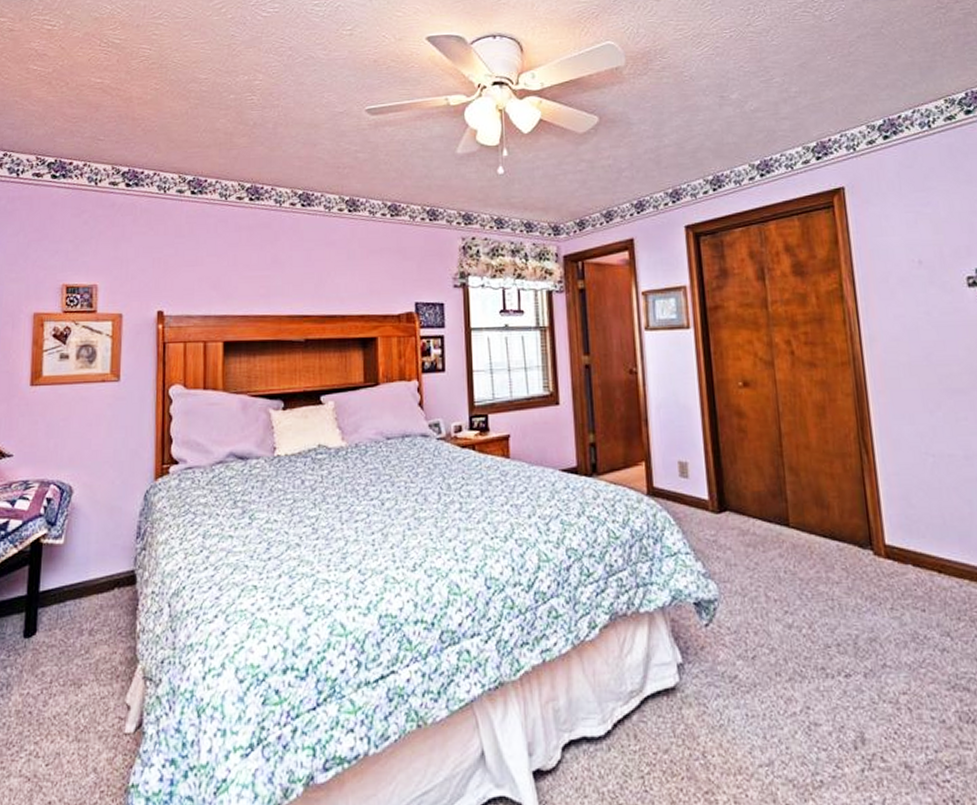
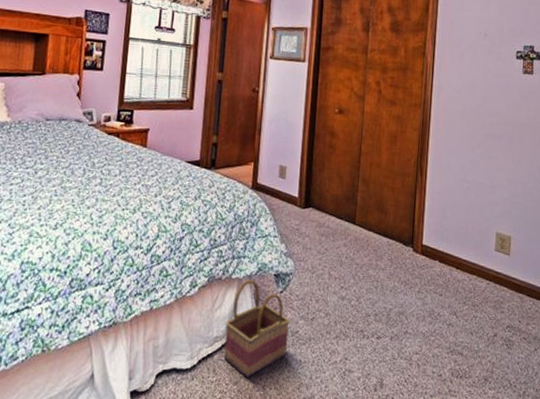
basket: none [640,613,727,742] -> present [223,280,290,377]

